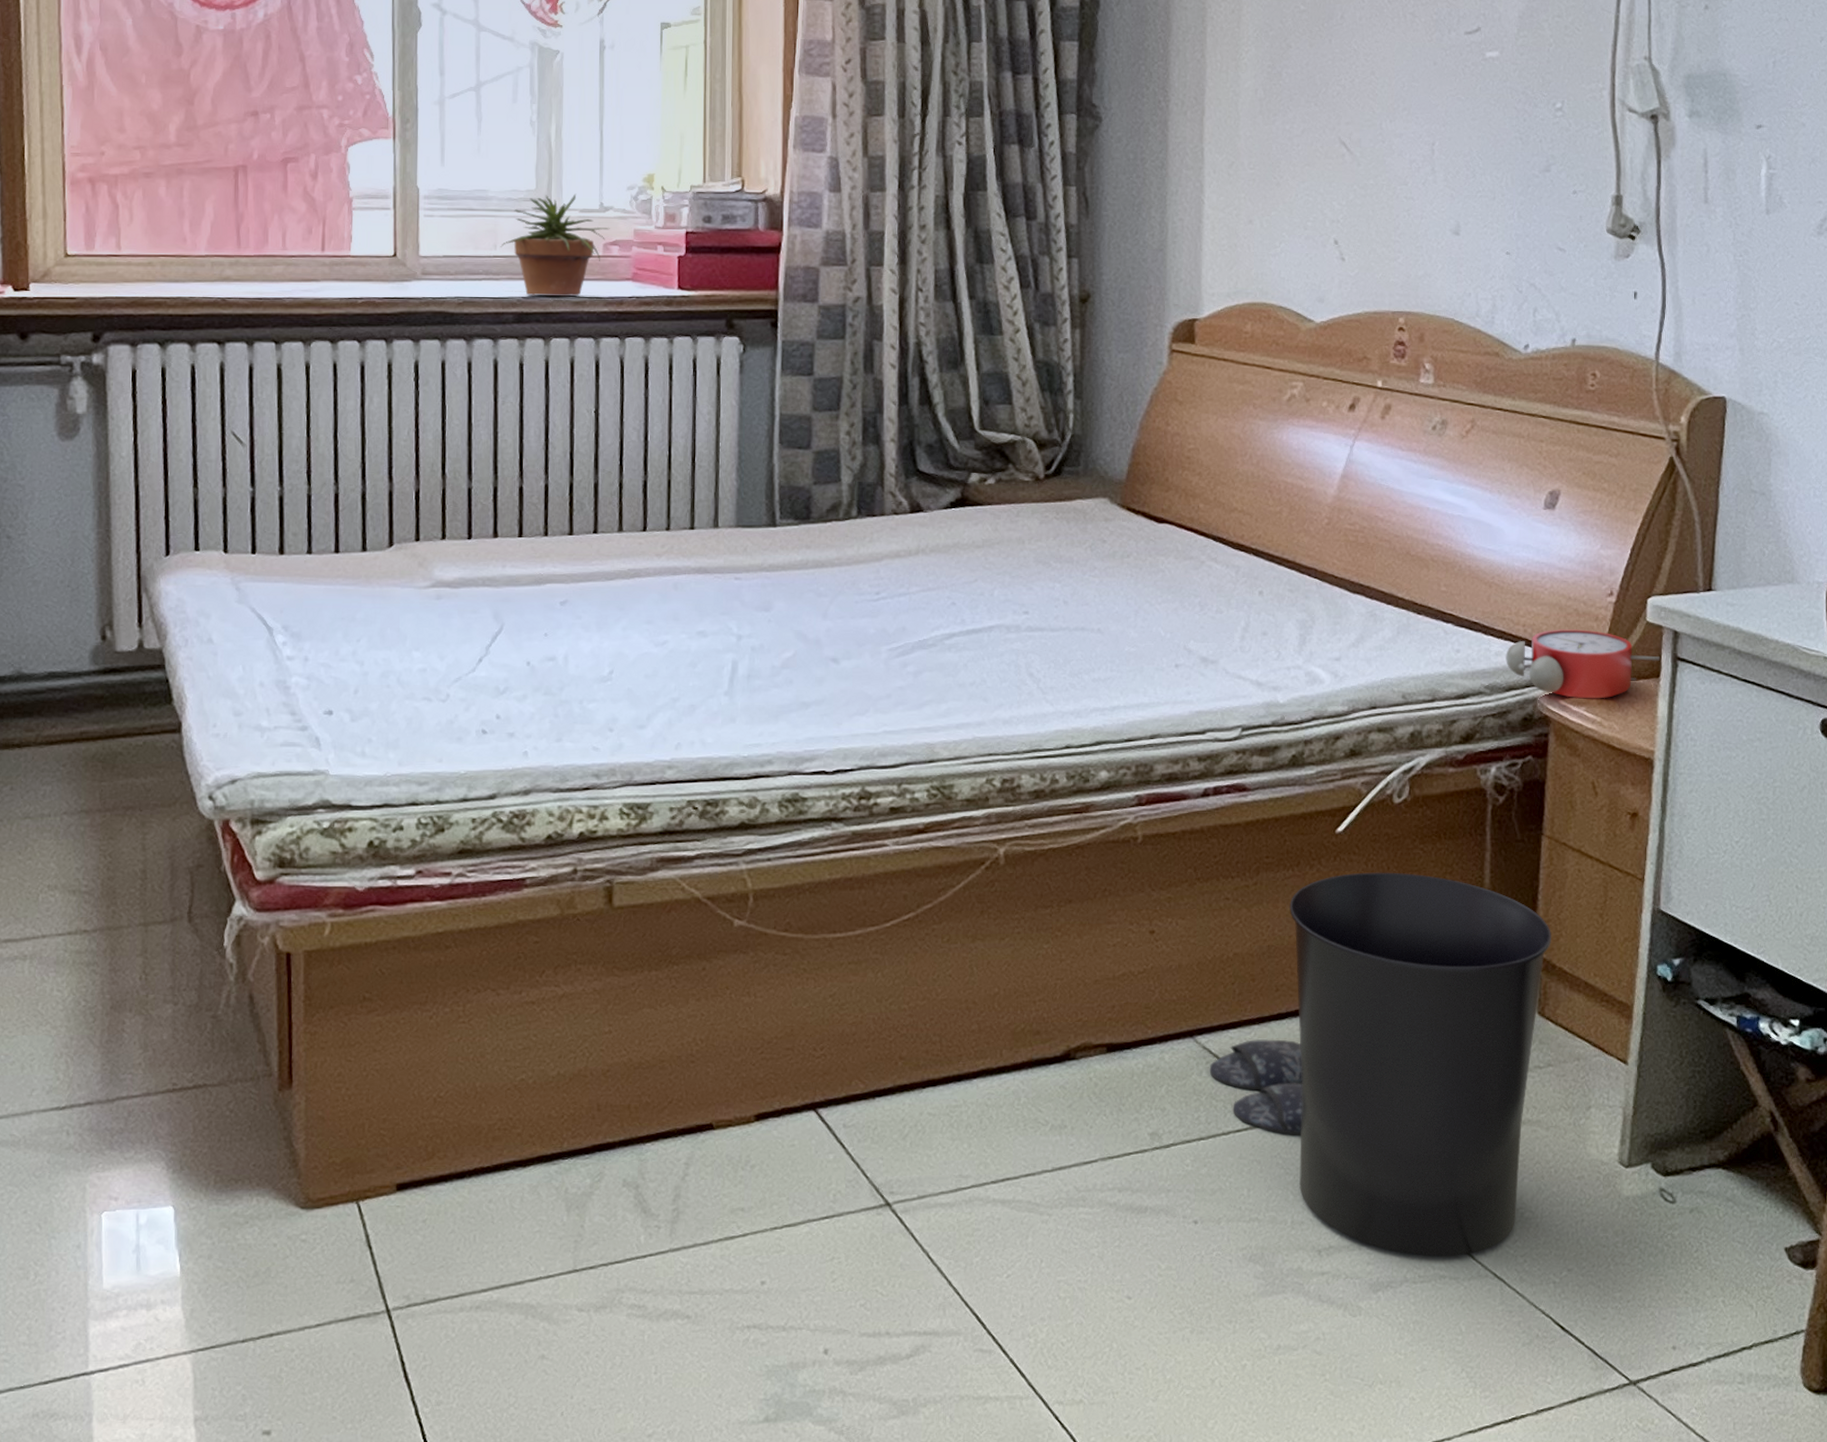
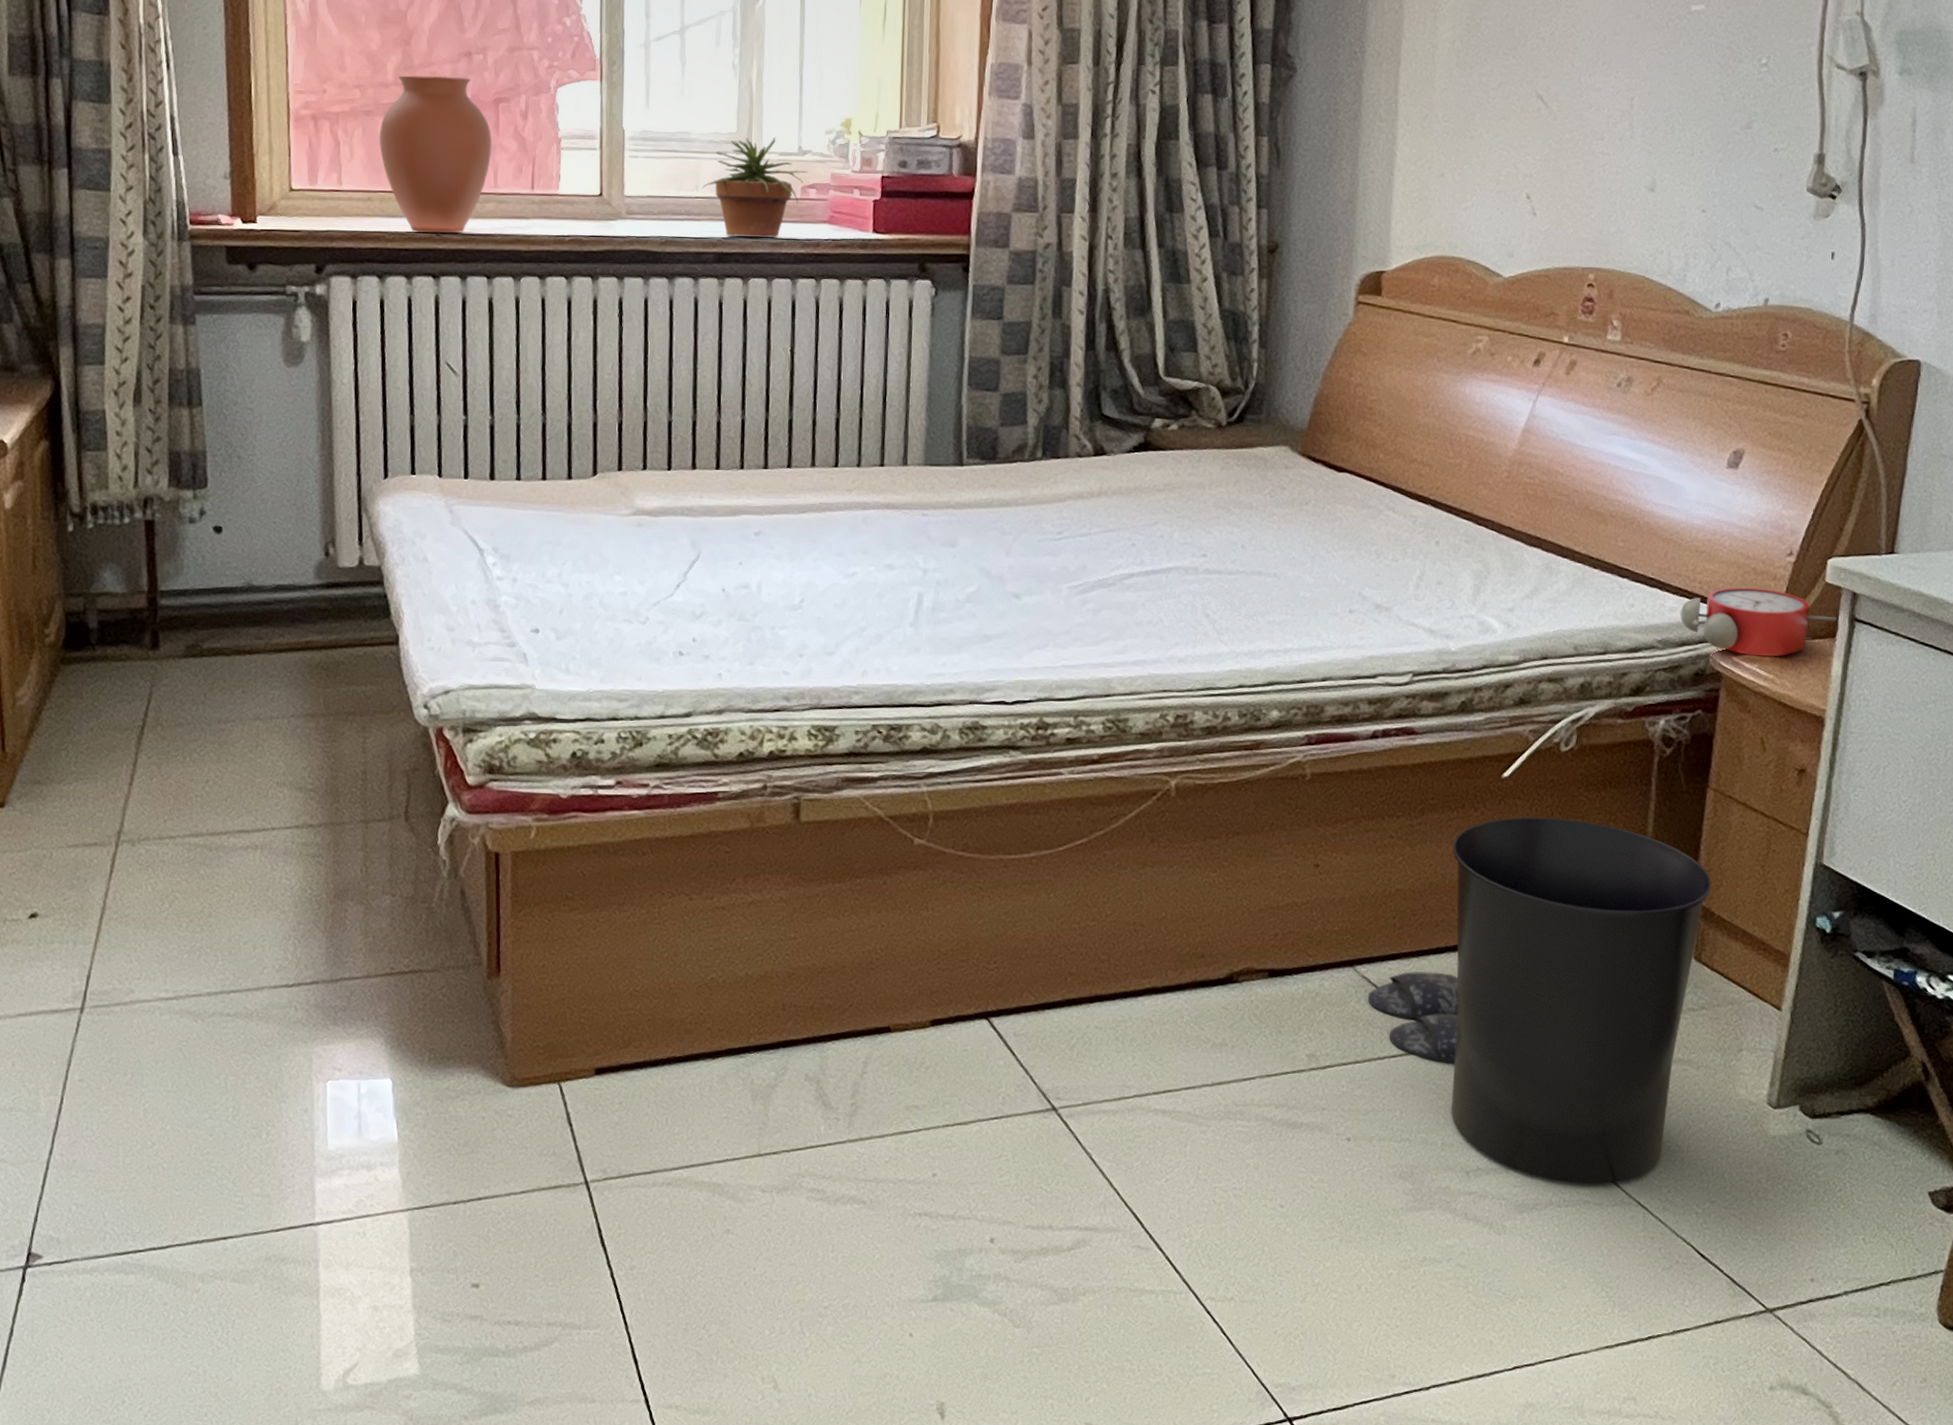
vase: none [161,136,280,298] -> present [379,75,492,233]

